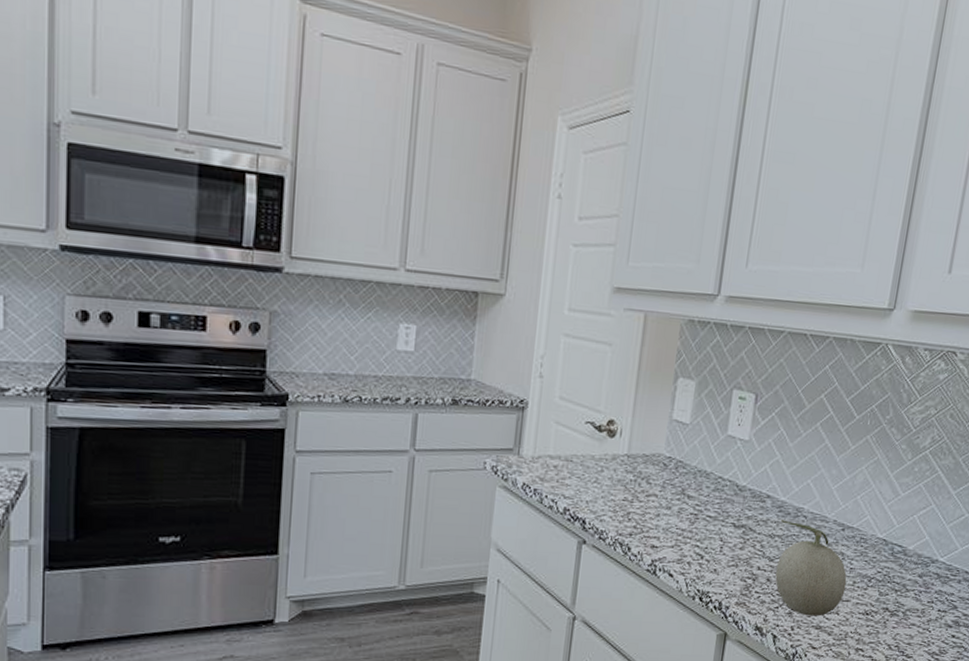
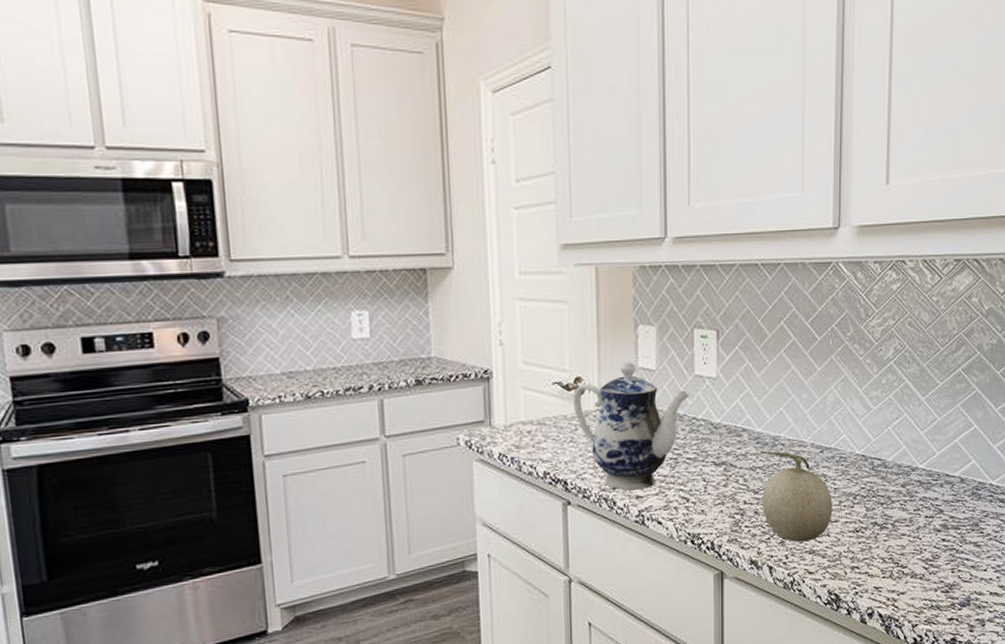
teapot: none [602,411,720,540] -> present [573,361,690,490]

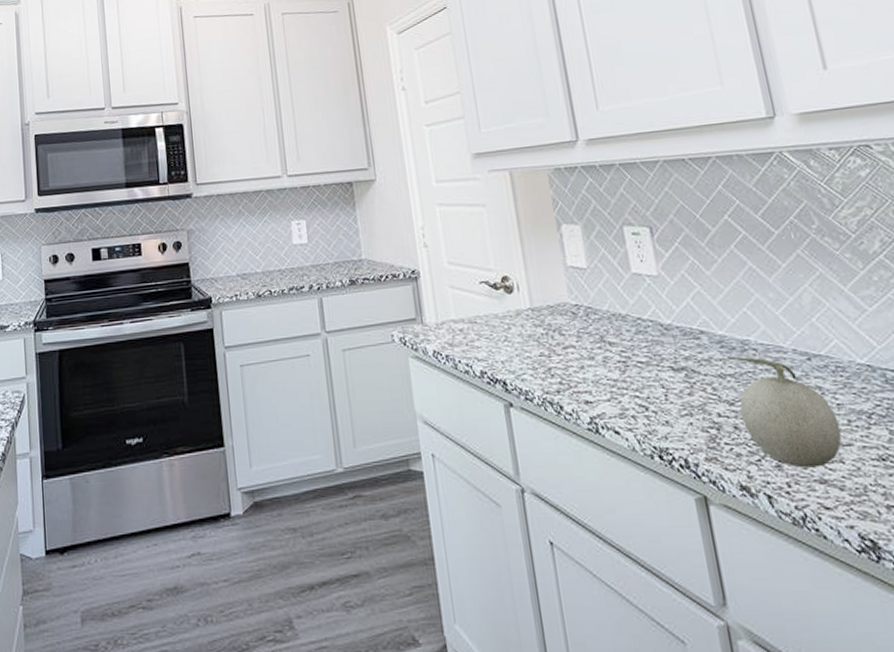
teapot: present [573,361,690,490] -> none [502,259,630,395]

